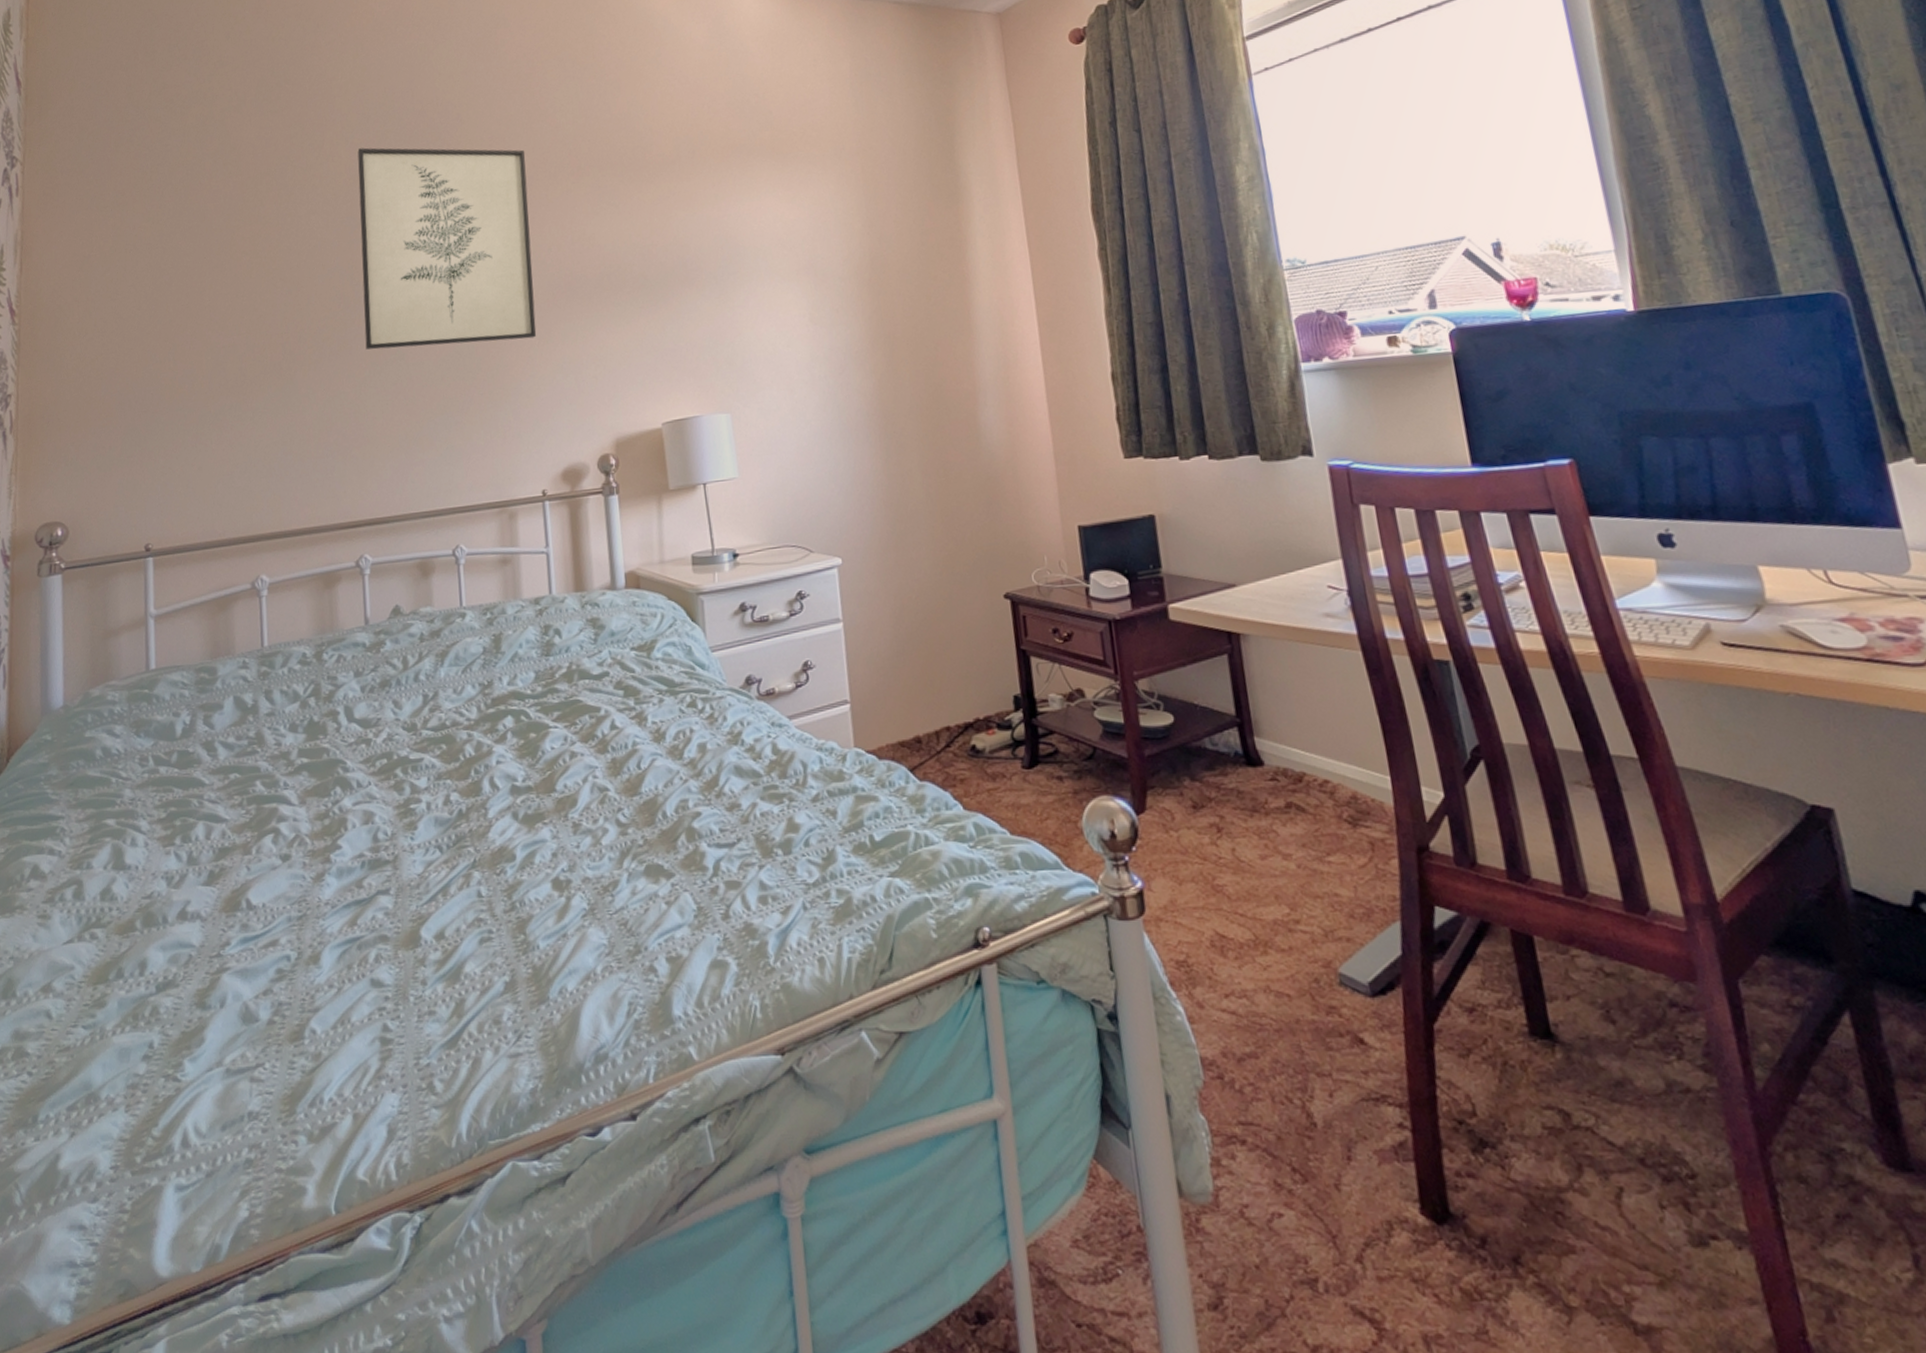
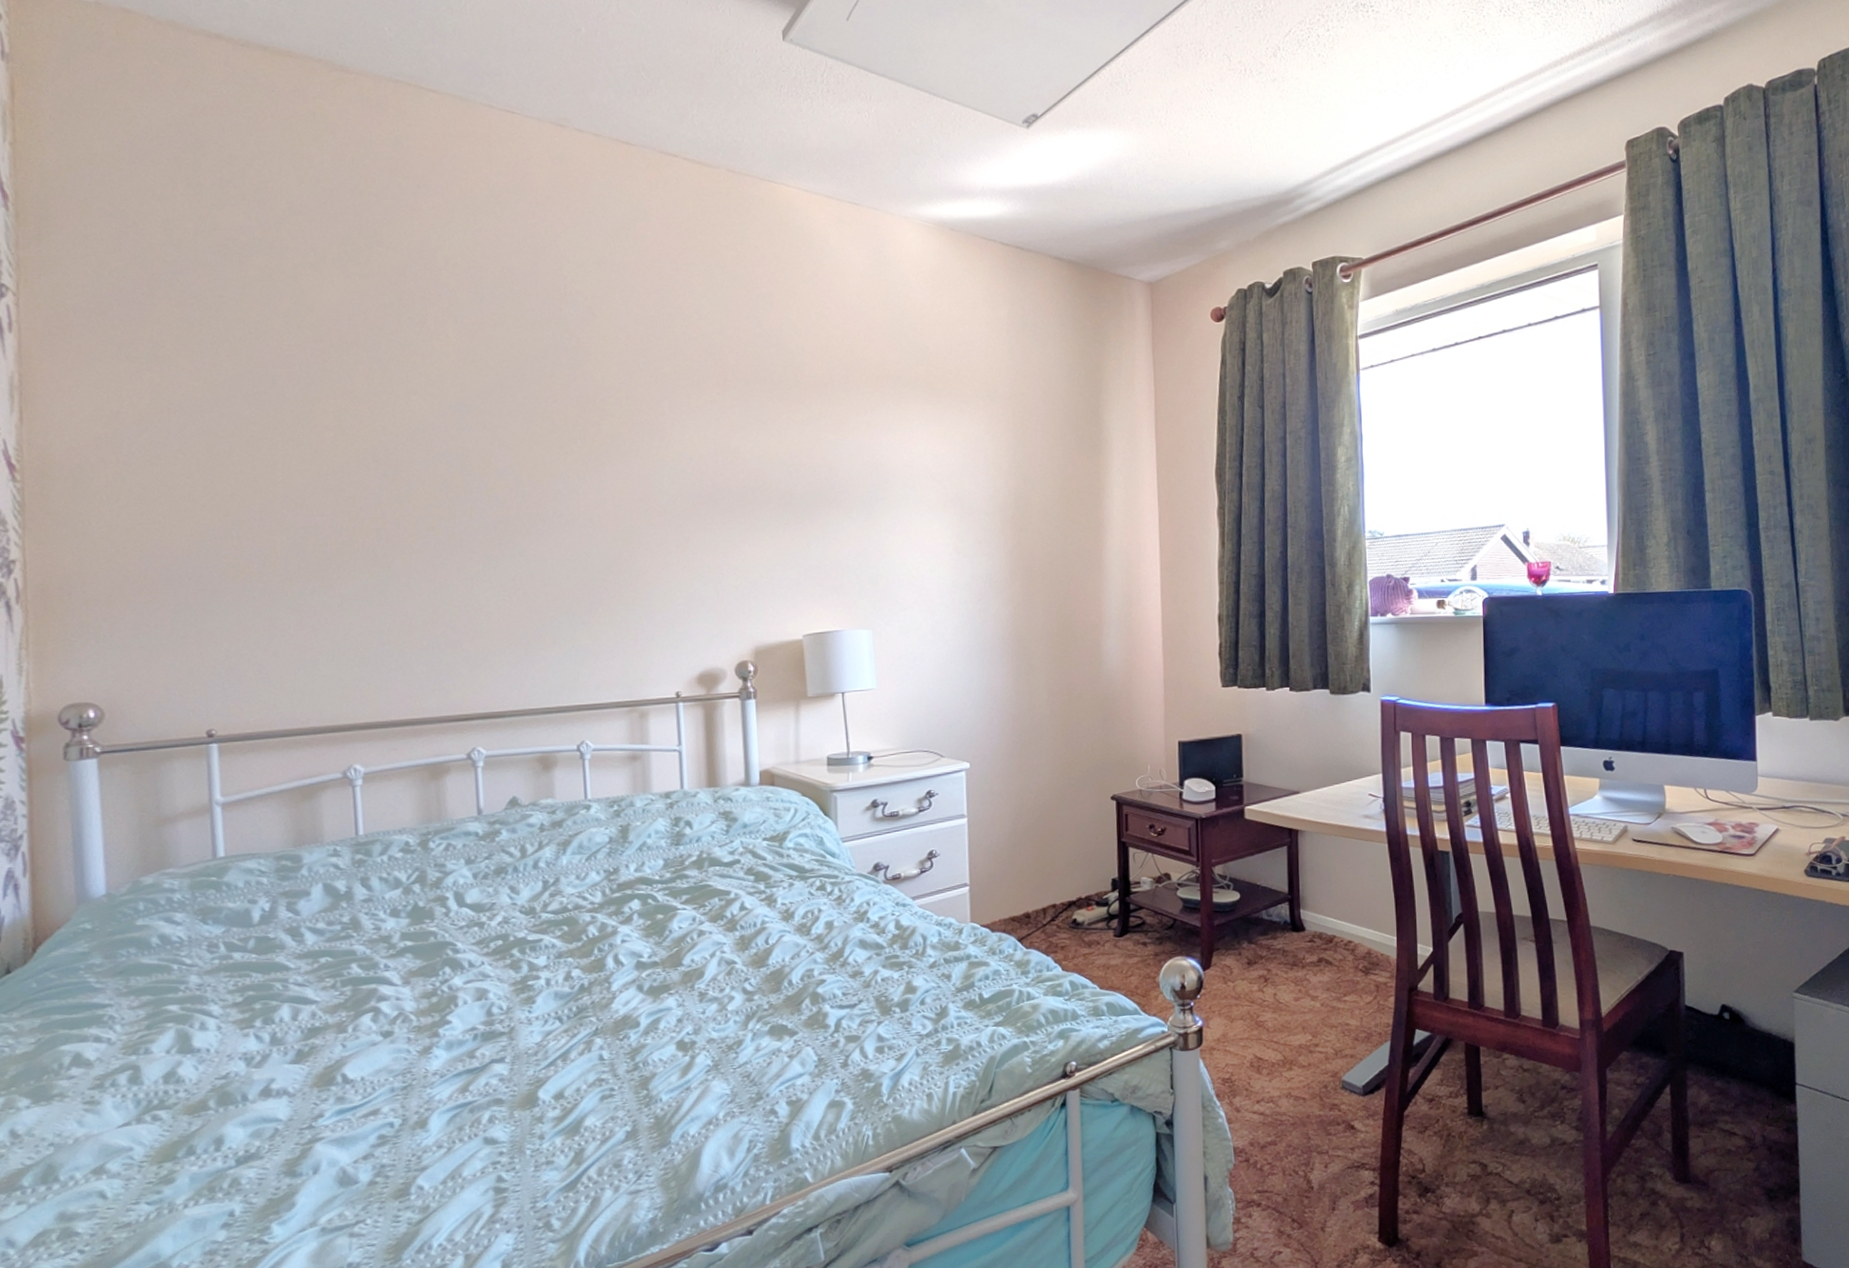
wall art: present [357,147,537,350] -> none [469,329,674,545]

